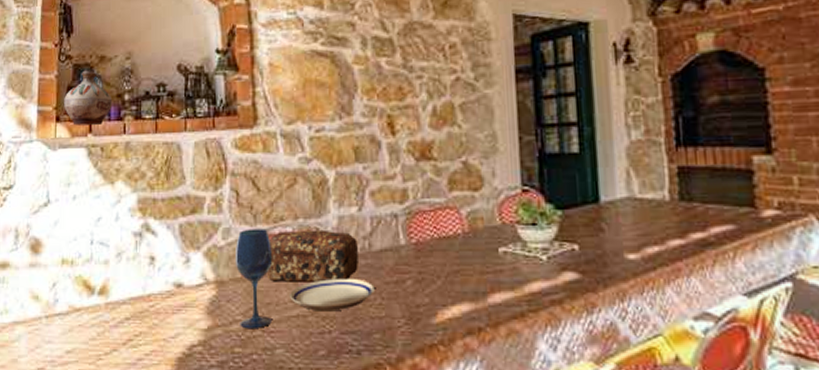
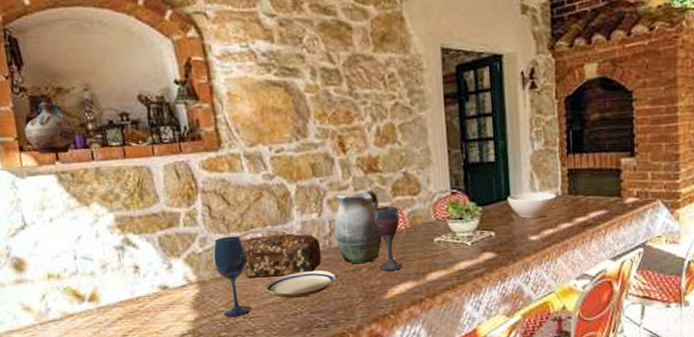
pitcher: none [375,181,434,274] -> present [333,189,383,264]
cup: none [425,203,459,286] -> present [374,206,404,271]
bowl: none [595,194,664,229] -> present [507,191,557,219]

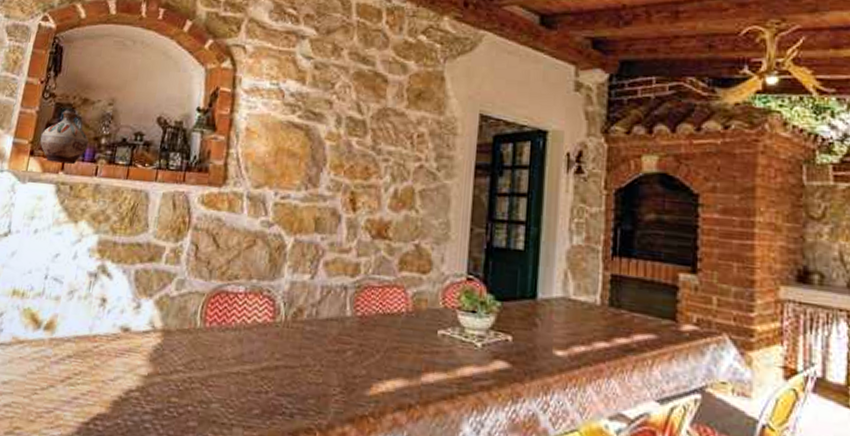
wineglass: present [213,236,251,317] -> none [180,283,223,381]
bread loaf: present [242,233,321,278] -> none [213,289,306,344]
plate: present [265,270,336,298] -> none [233,340,316,373]
pitcher: present [333,189,383,264] -> none [324,257,382,345]
cup: present [374,206,404,271] -> none [367,280,403,362]
bowl: present [507,191,557,219] -> none [532,293,595,329]

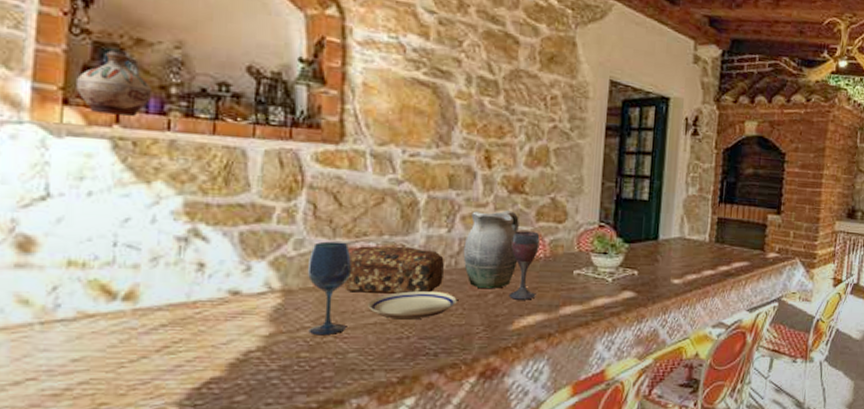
wineglass: none [180,283,223,381] -> present [307,241,353,336]
bread loaf: none [213,289,306,344] -> present [343,246,444,294]
plate: none [233,340,316,373] -> present [368,291,457,320]
pitcher: none [324,257,382,345] -> present [463,210,519,289]
cup: none [367,280,403,362] -> present [508,231,540,300]

